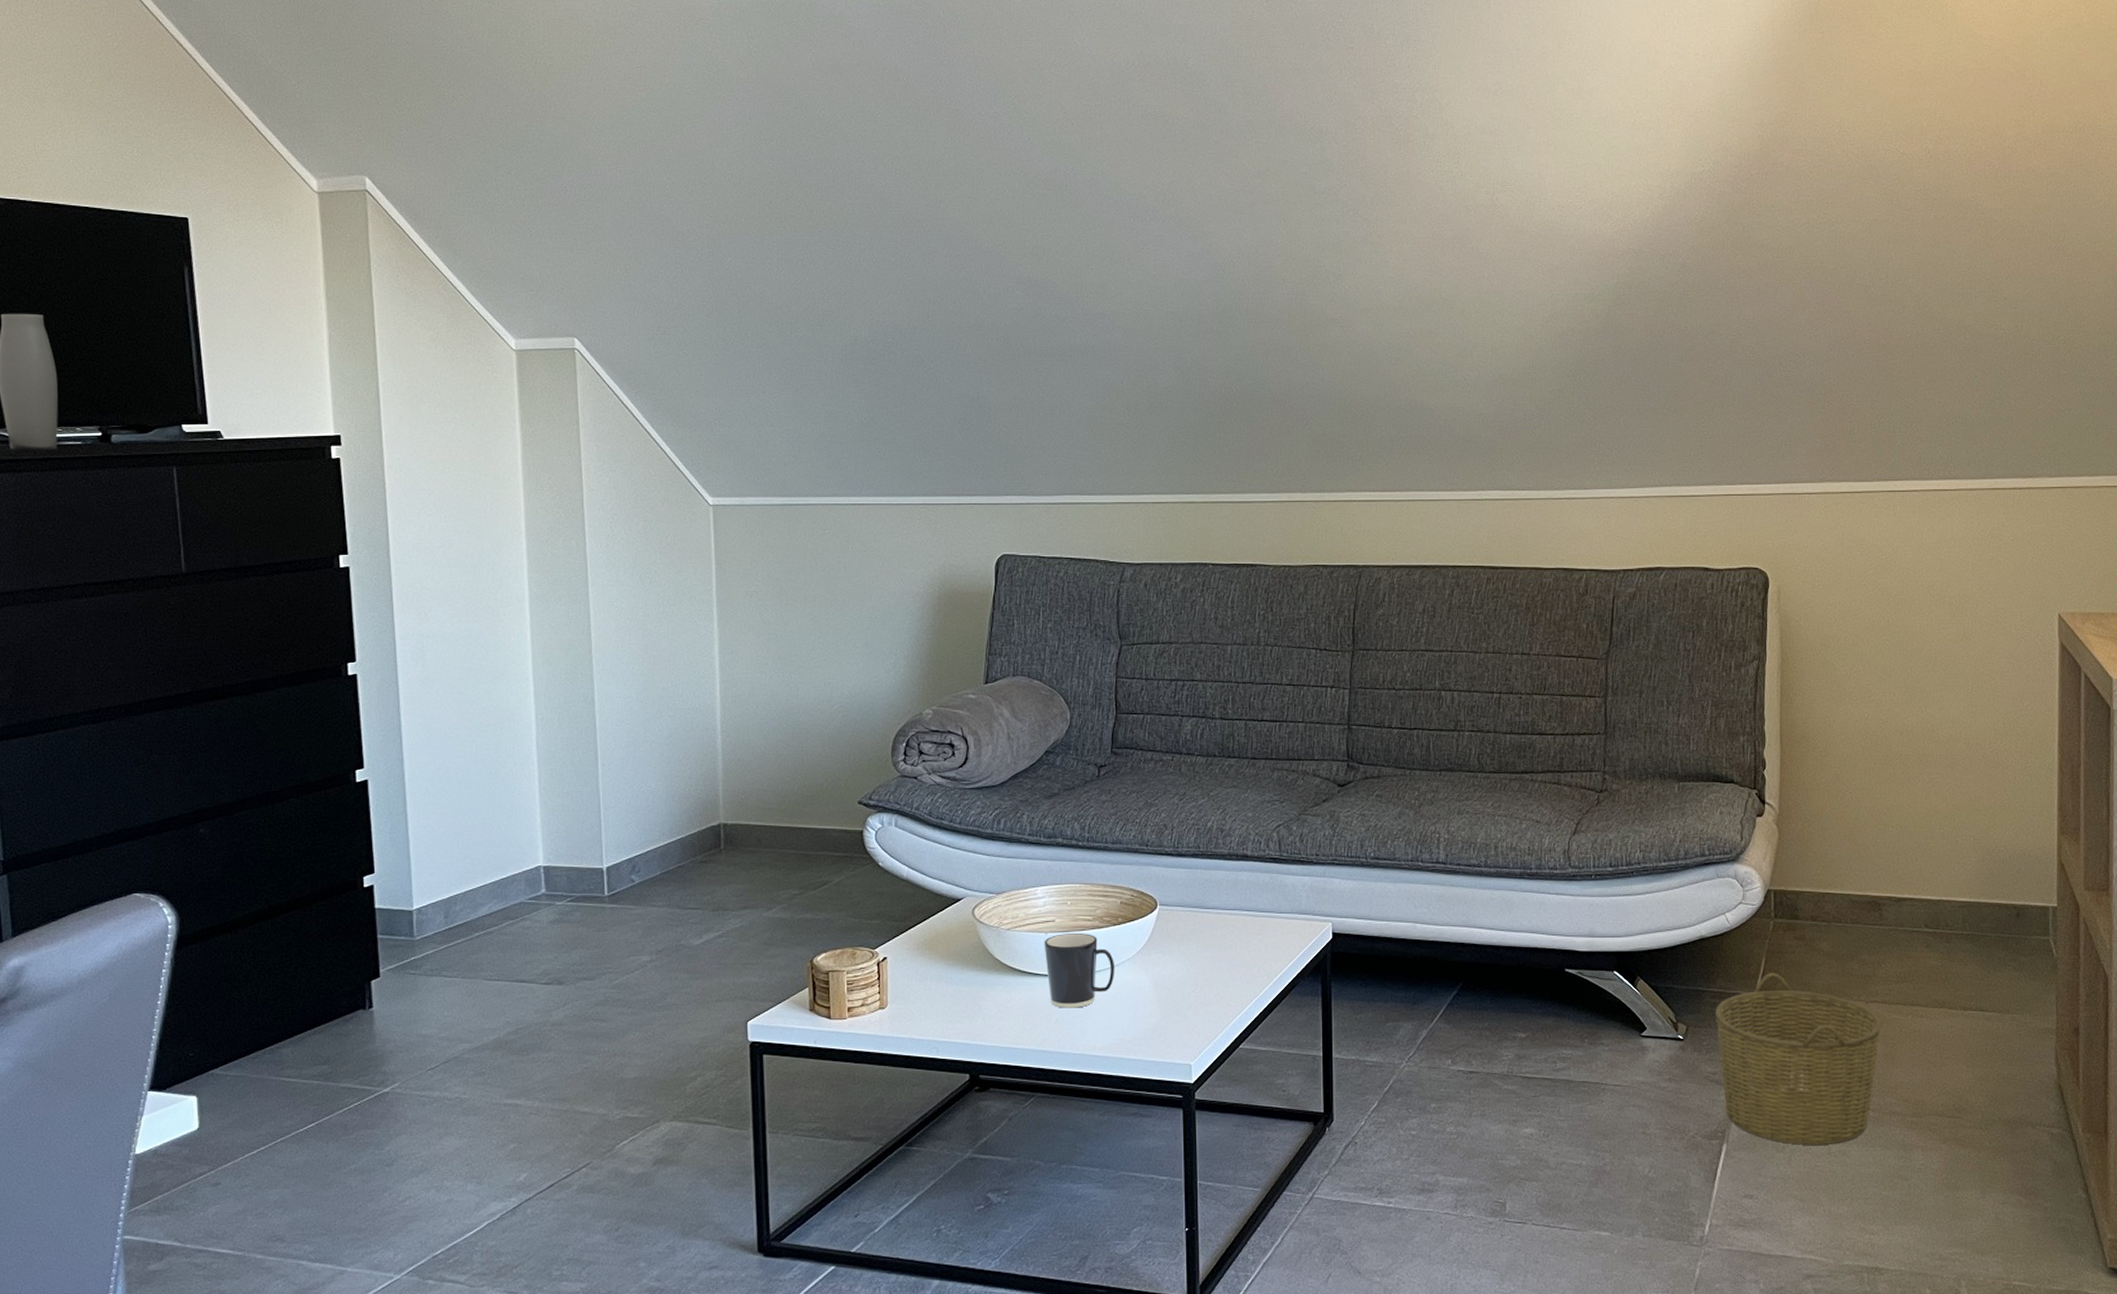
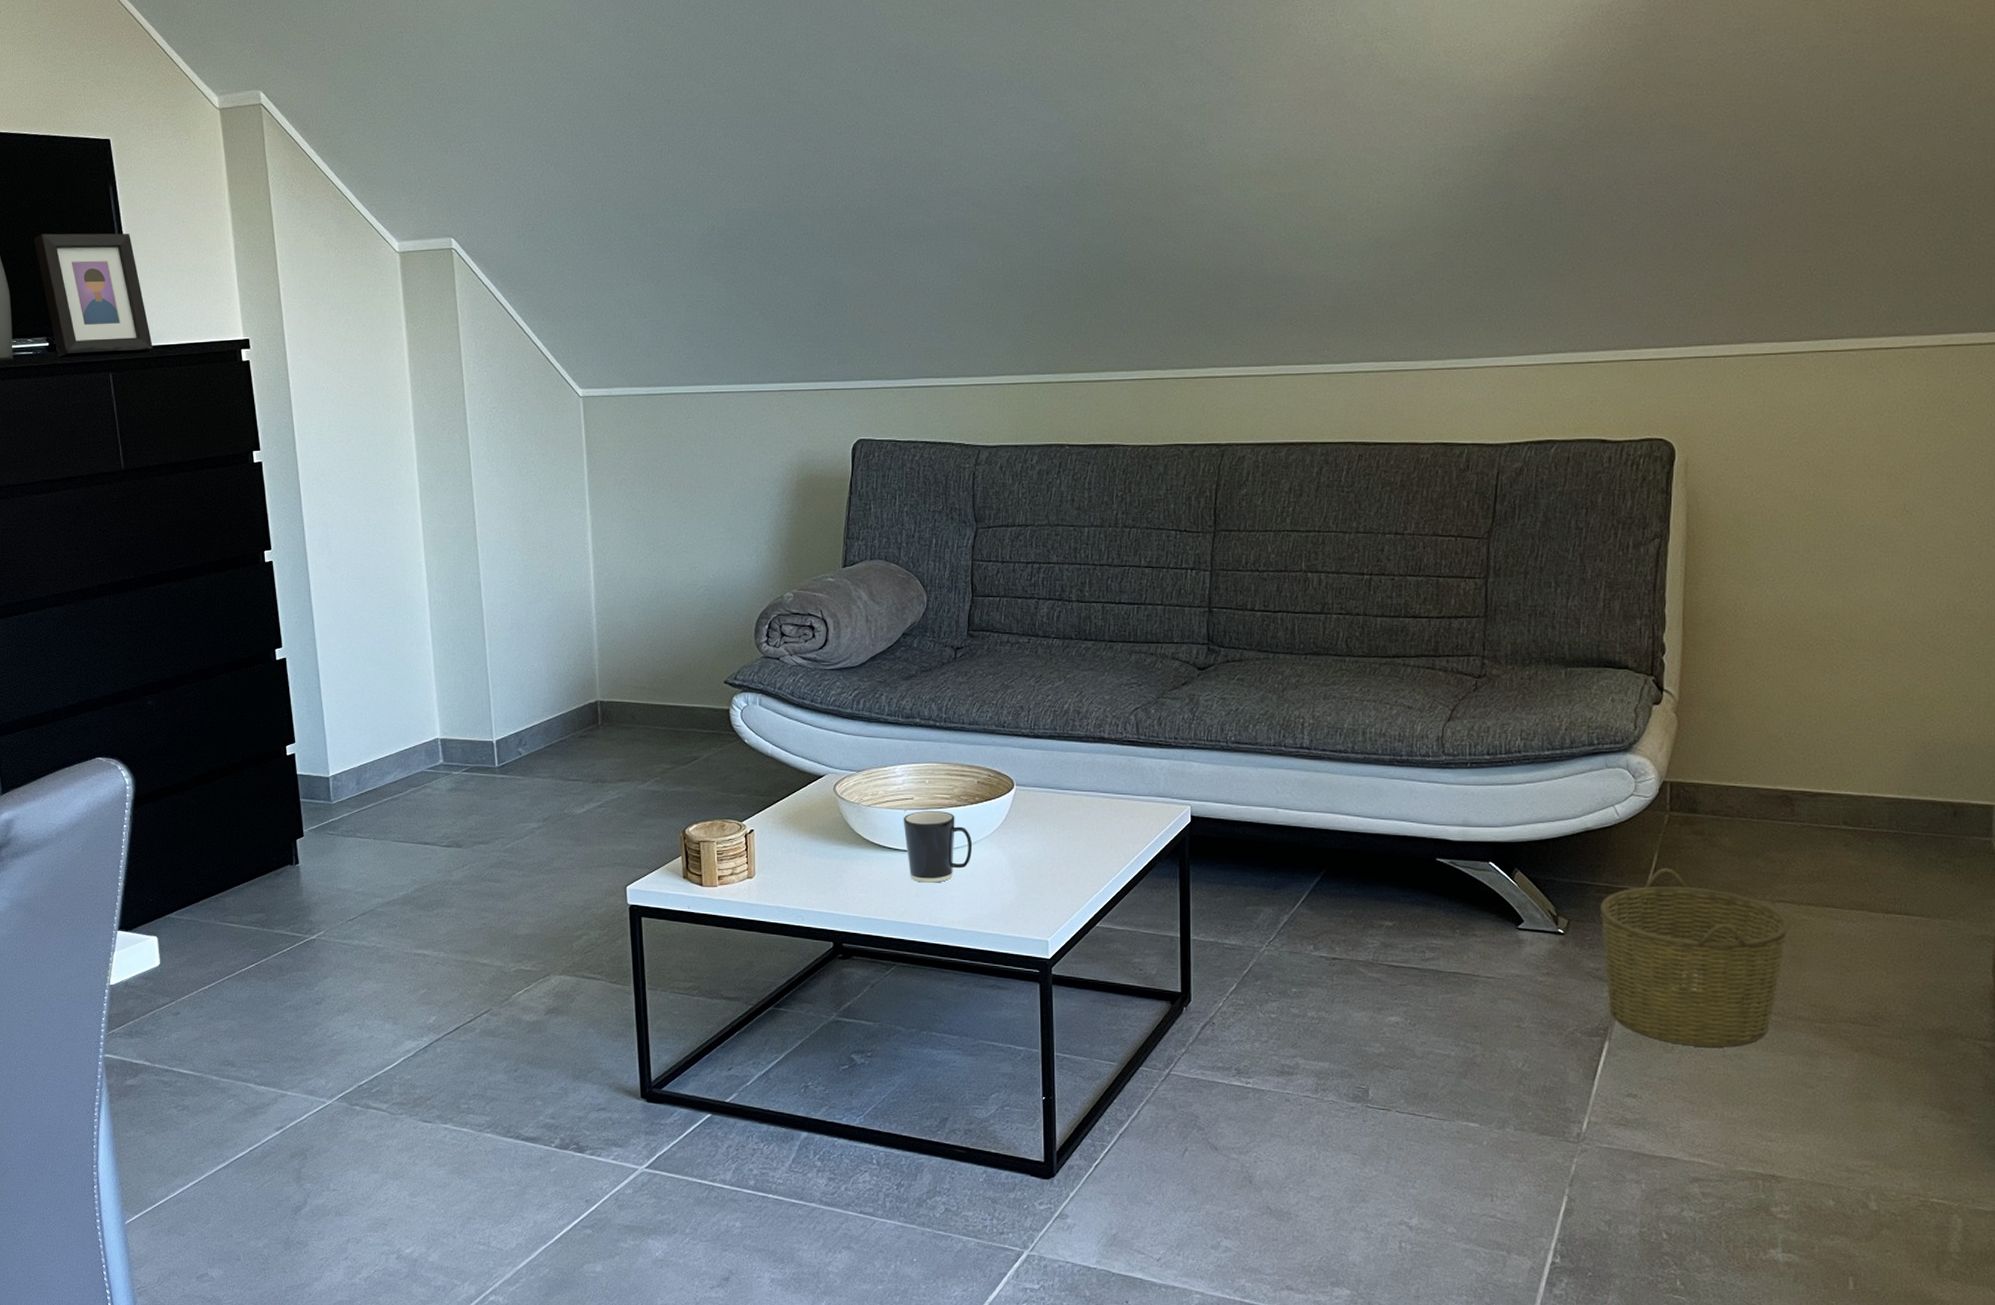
picture frame: none [90,315,227,450] -> present [33,233,153,358]

